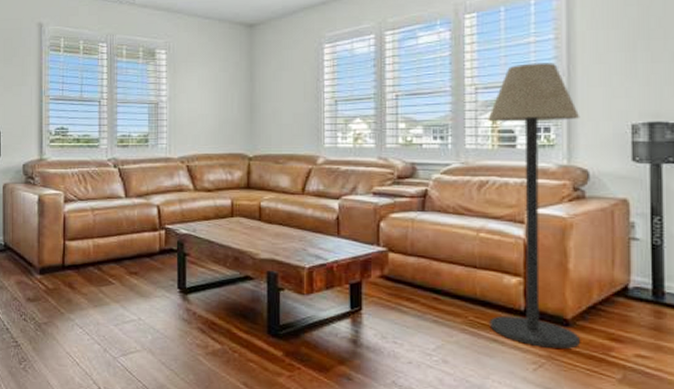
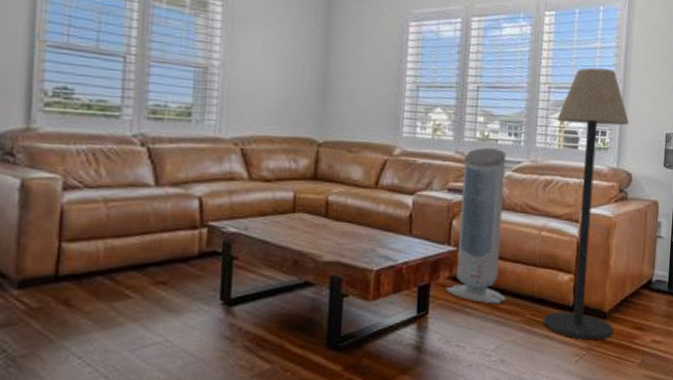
air purifier: none [379,153,444,304] -> present [446,148,507,304]

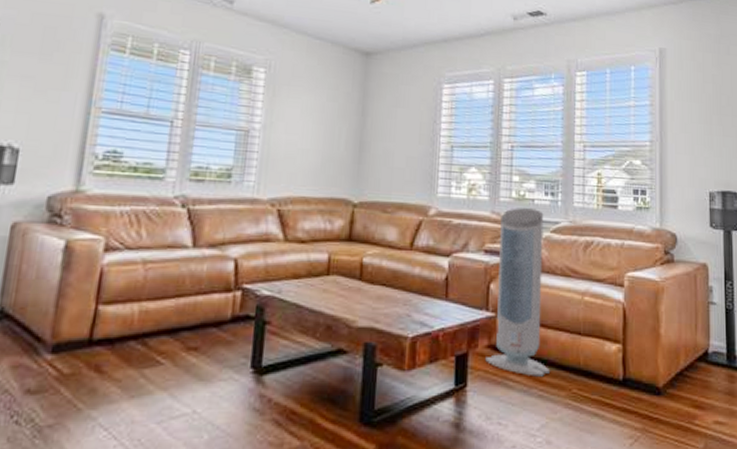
floor lamp: present [543,67,630,340] -> none [591,126,670,419]

